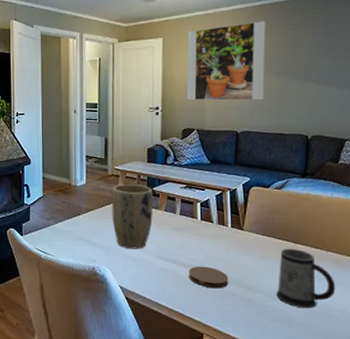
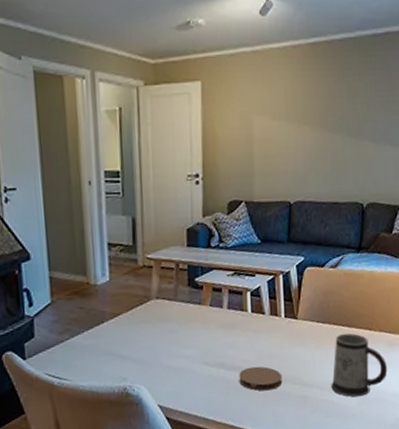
plant pot: present [111,185,154,249] -> none [144,276,196,358]
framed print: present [186,21,266,101] -> none [231,63,321,165]

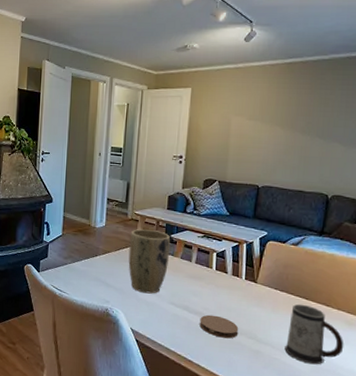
plant pot: none [144,276,196,358] -> present [128,229,171,294]

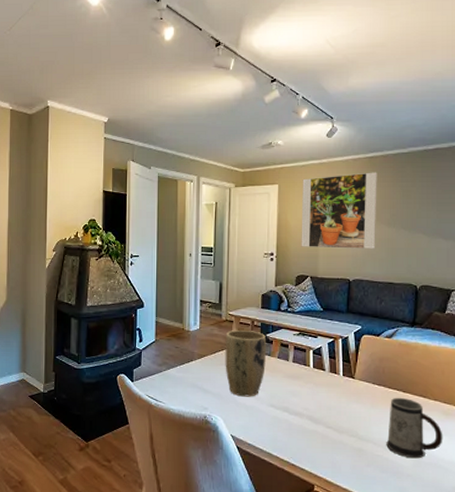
coaster: present [199,314,239,339] -> none [301,415,340,438]
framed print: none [211,78,295,156] -> present [301,172,377,249]

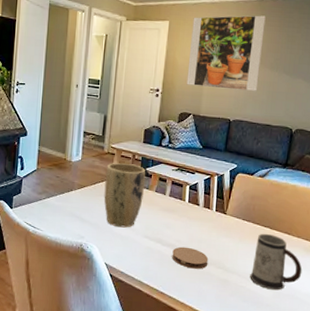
coaster: none [301,415,340,438] -> present [172,246,209,269]

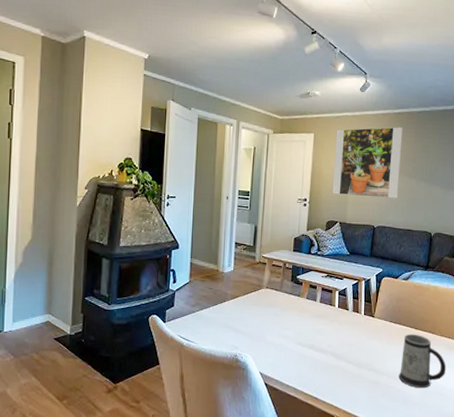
plant pot: present [104,163,146,228] -> none [256,272,297,336]
coaster: present [172,246,209,269] -> none [324,351,359,373]

